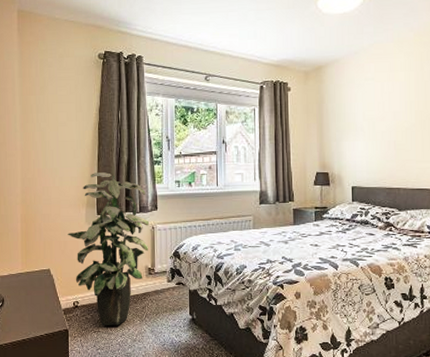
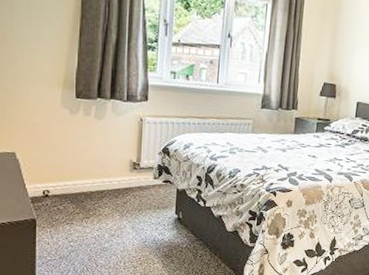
indoor plant: present [67,172,149,325] -> none [38,49,137,219]

